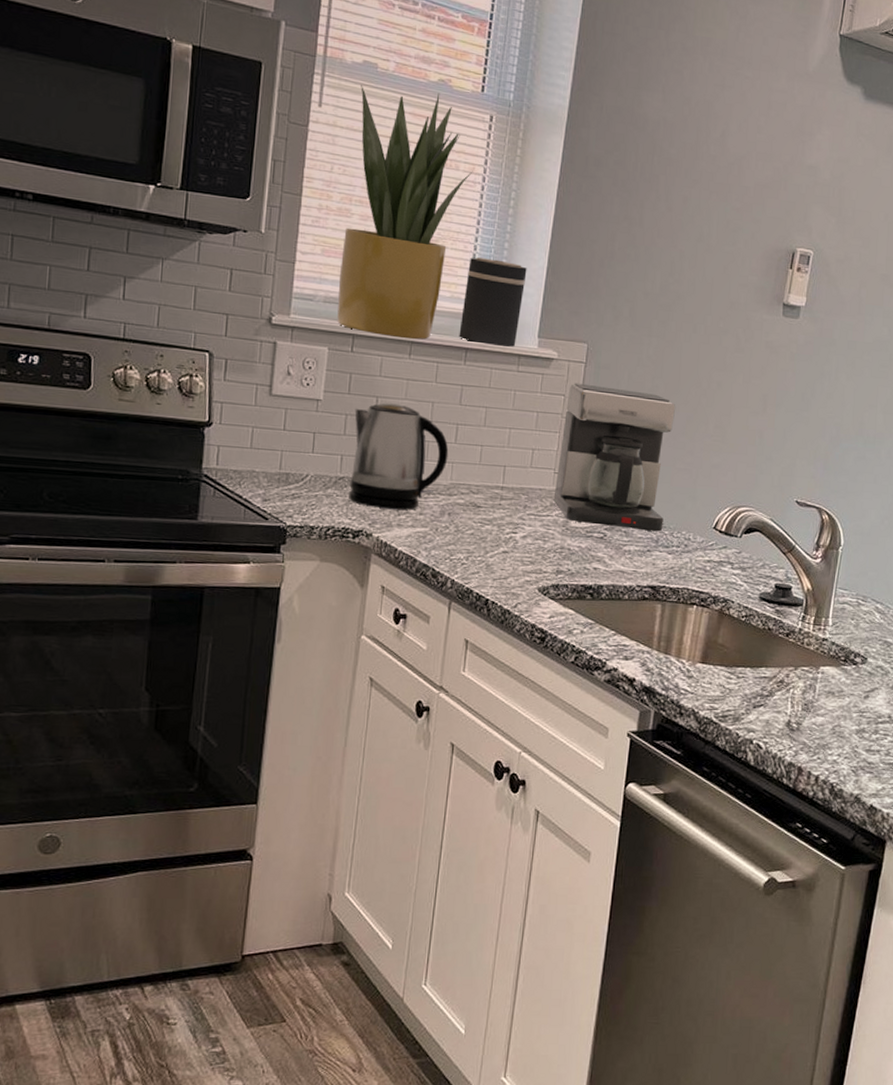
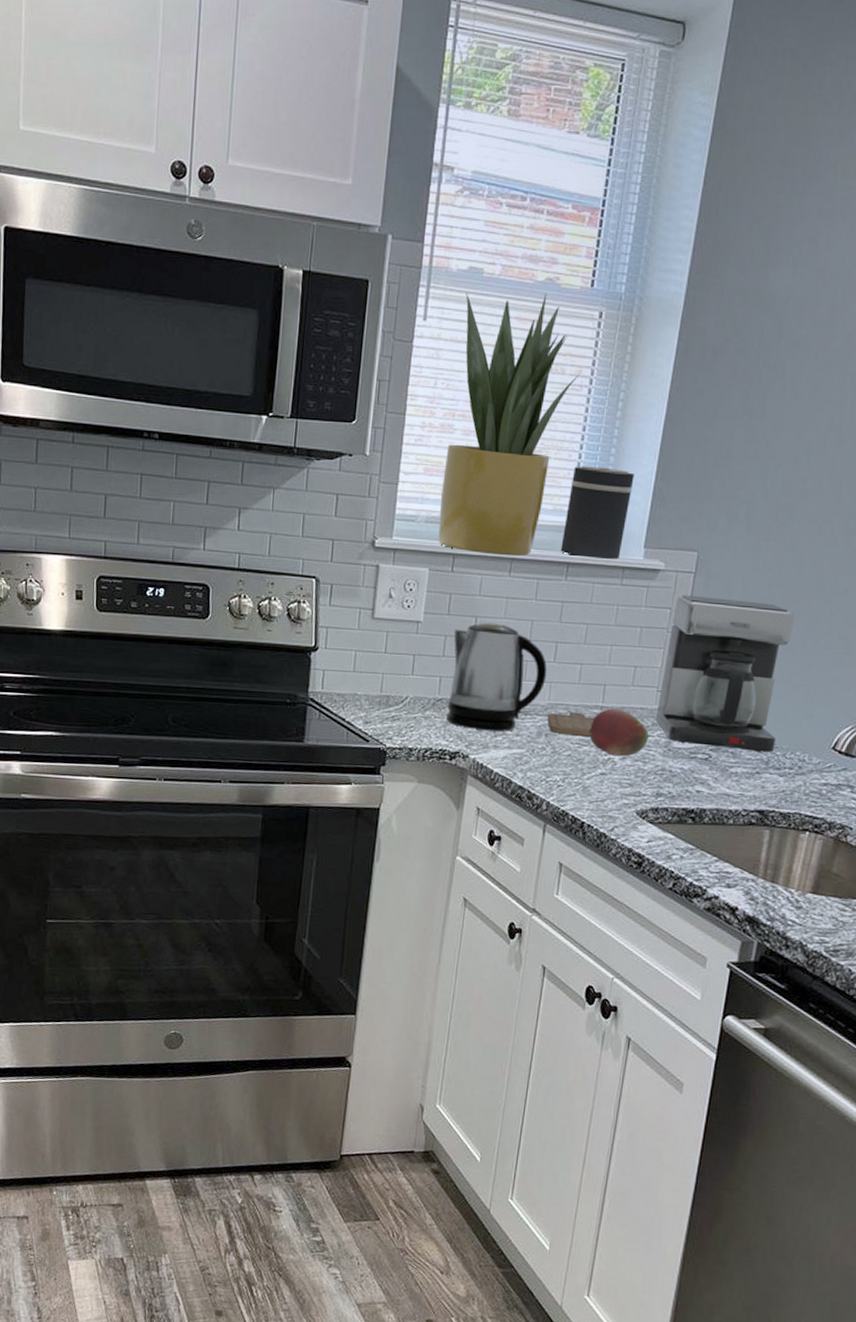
chopping board: none [449,492,495,516] -> present [547,712,594,737]
fruit: none [490,488,547,536] -> present [588,708,649,757]

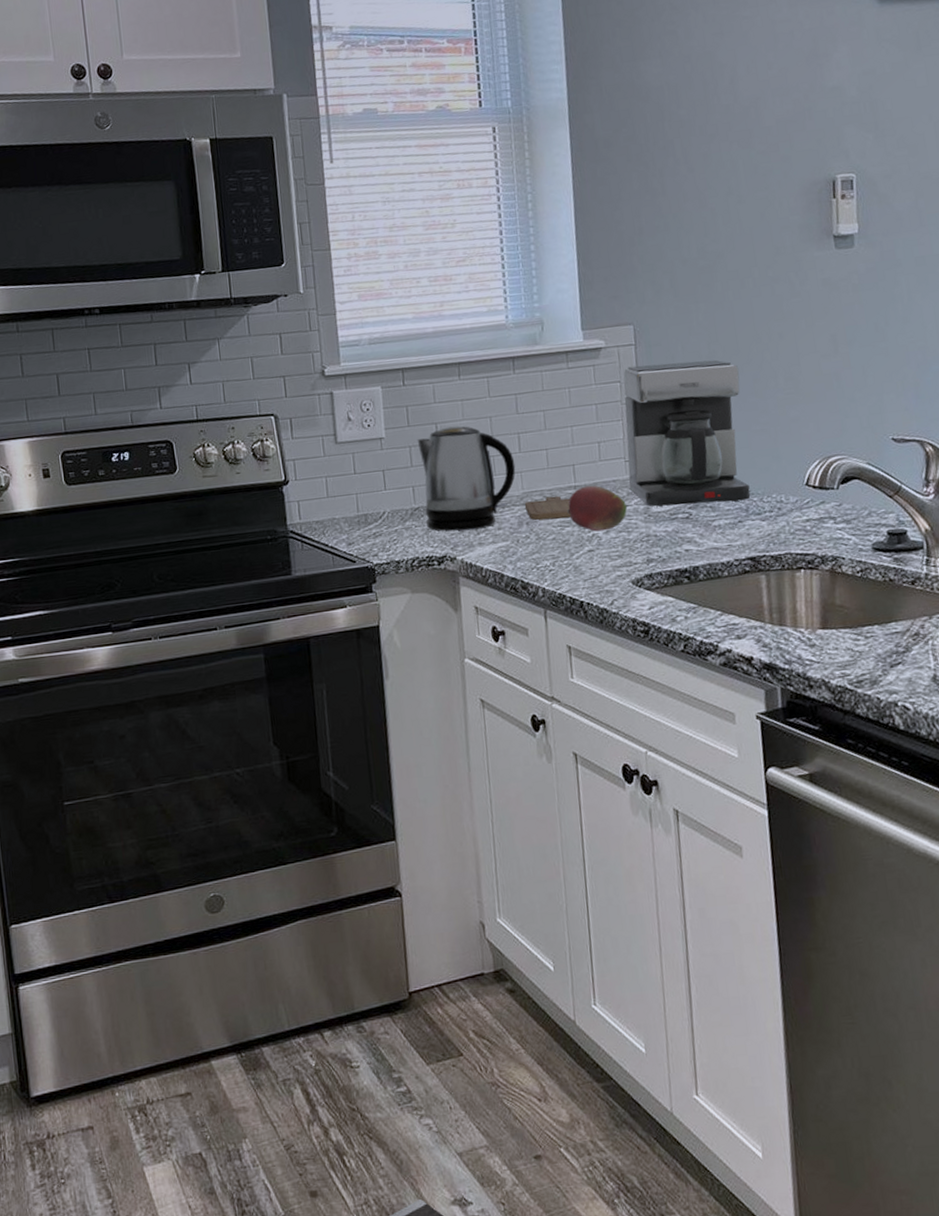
planter: present [438,293,580,557] -> none [365,119,486,365]
cylinder: present [560,466,635,560] -> none [499,263,561,350]

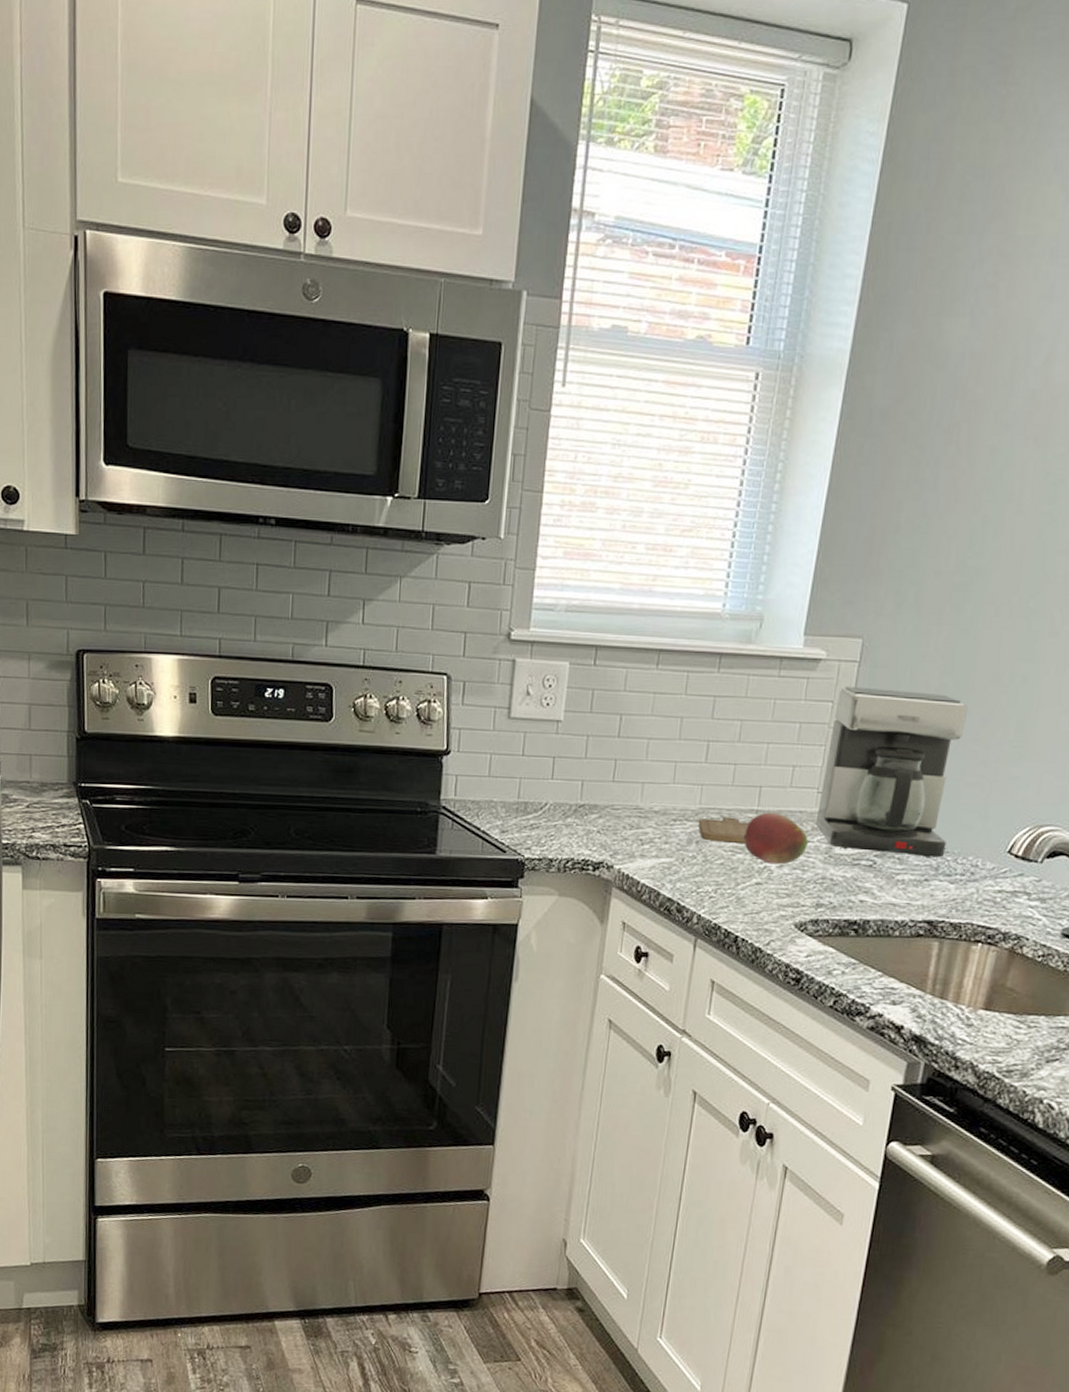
kettle: present [417,425,516,531] -> none [589,720,698,839]

